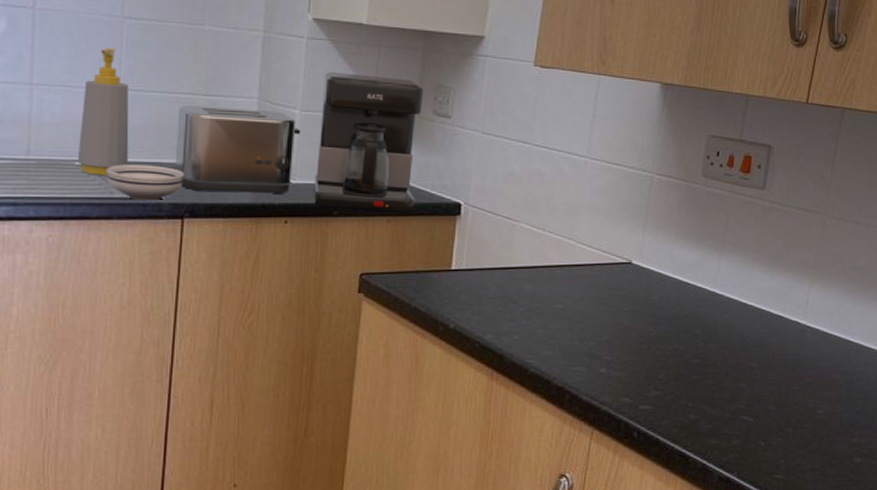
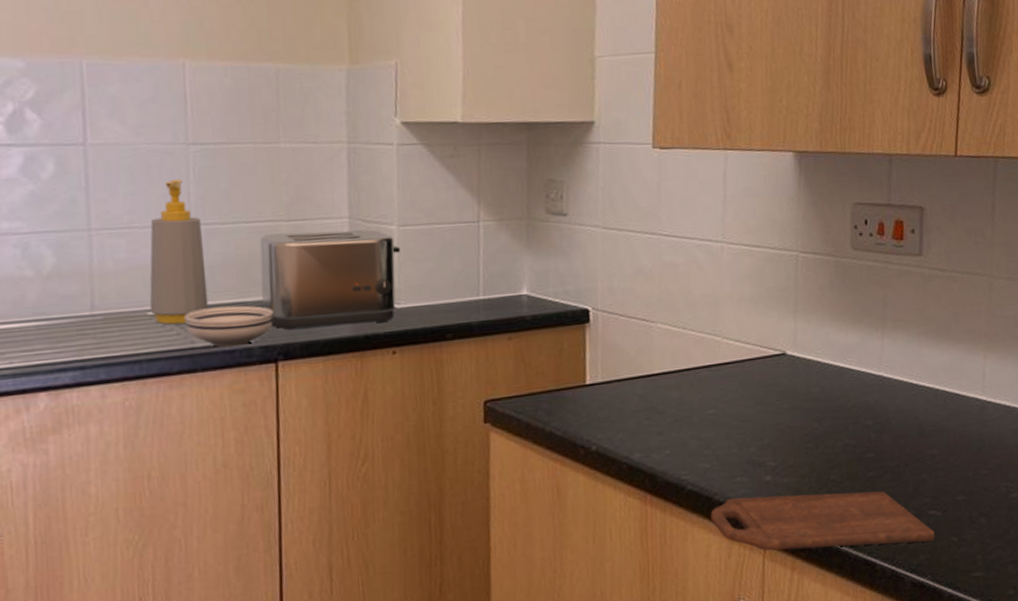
coffee maker: present [314,71,424,214] -> none [420,178,538,332]
cutting board: none [548,384,745,443] -> present [710,491,935,551]

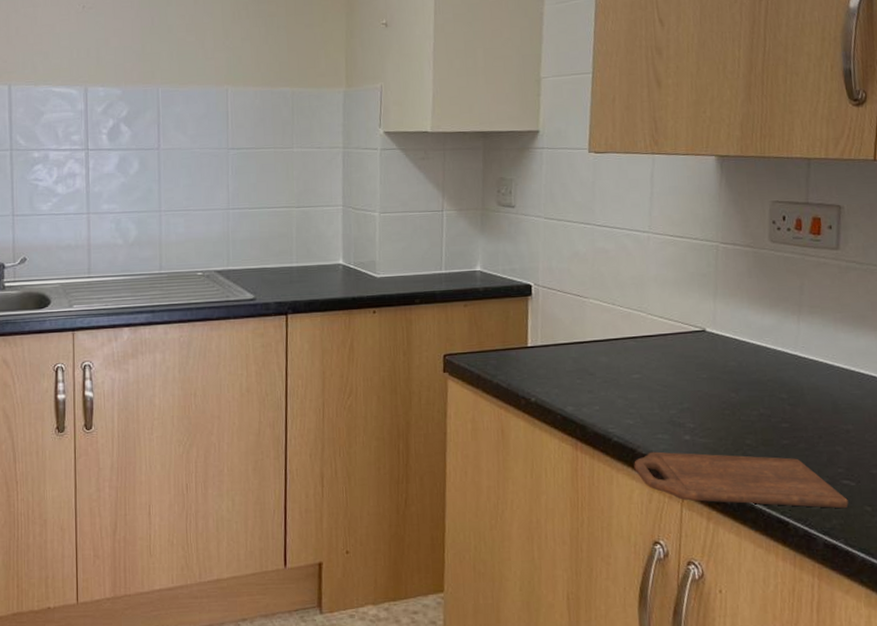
soap bottle: present [149,179,209,325] -> none [199,174,240,283]
bowl: present [184,305,274,348] -> none [222,270,286,302]
toaster: present [259,230,400,331] -> none [277,215,381,291]

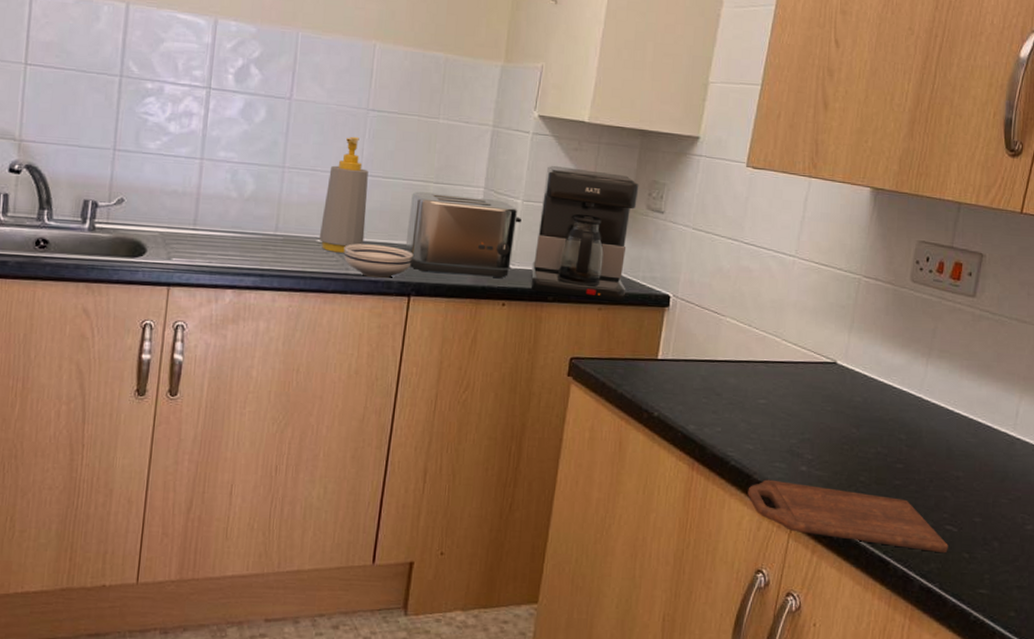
soap bottle: none [199,174,240,283] -> present [318,136,369,253]
bowl: none [222,270,286,302] -> present [343,243,414,279]
toaster: none [277,215,381,291] -> present [405,191,521,279]
coffee maker: none [396,176,489,298] -> present [530,165,639,303]

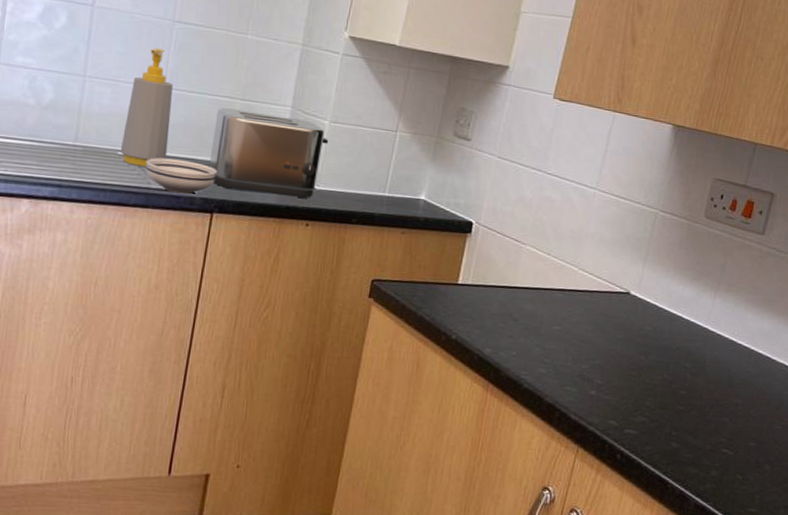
coffee maker: present [530,165,639,303] -> none [335,87,447,228]
cutting board: present [747,479,948,554] -> none [538,402,724,475]

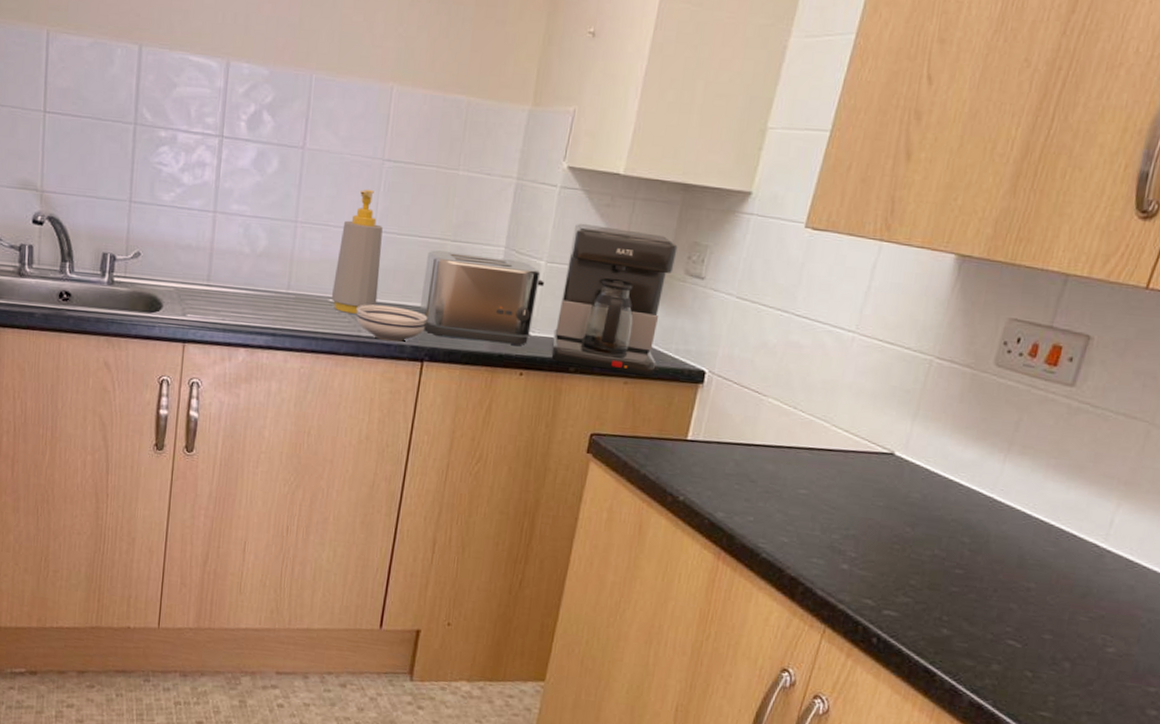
coffee maker: none [335,87,447,228] -> present [551,223,678,378]

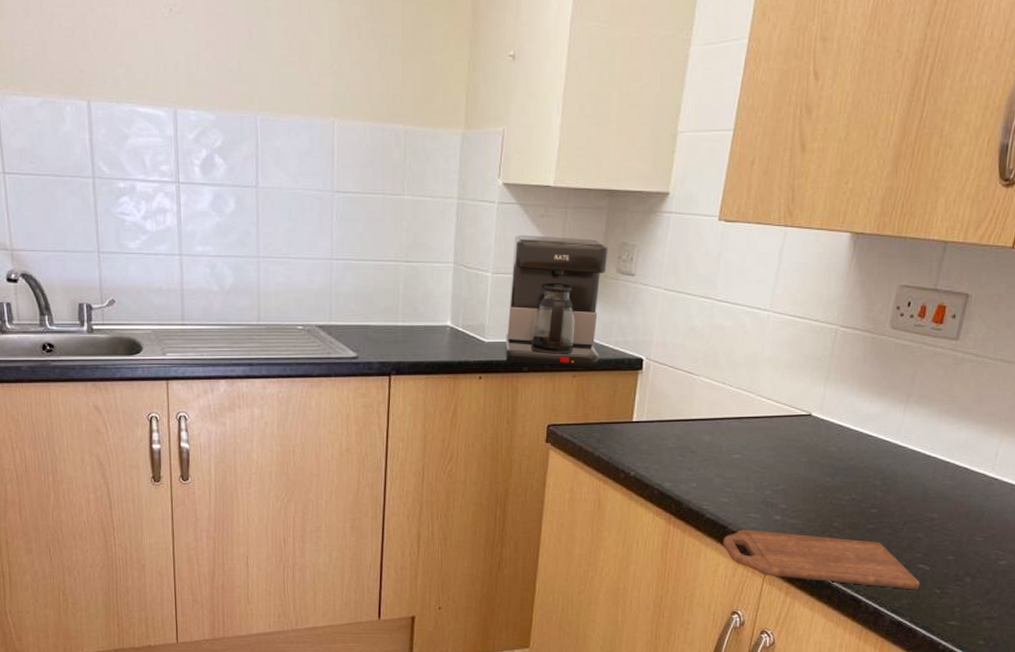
soap bottle: present [331,189,383,314] -> none [299,220,342,338]
bowl: present [355,304,428,343] -> none [324,328,391,360]
toaster: present [419,250,544,347] -> none [382,272,492,353]
cutting board: none [778,575,1009,670] -> present [723,529,920,590]

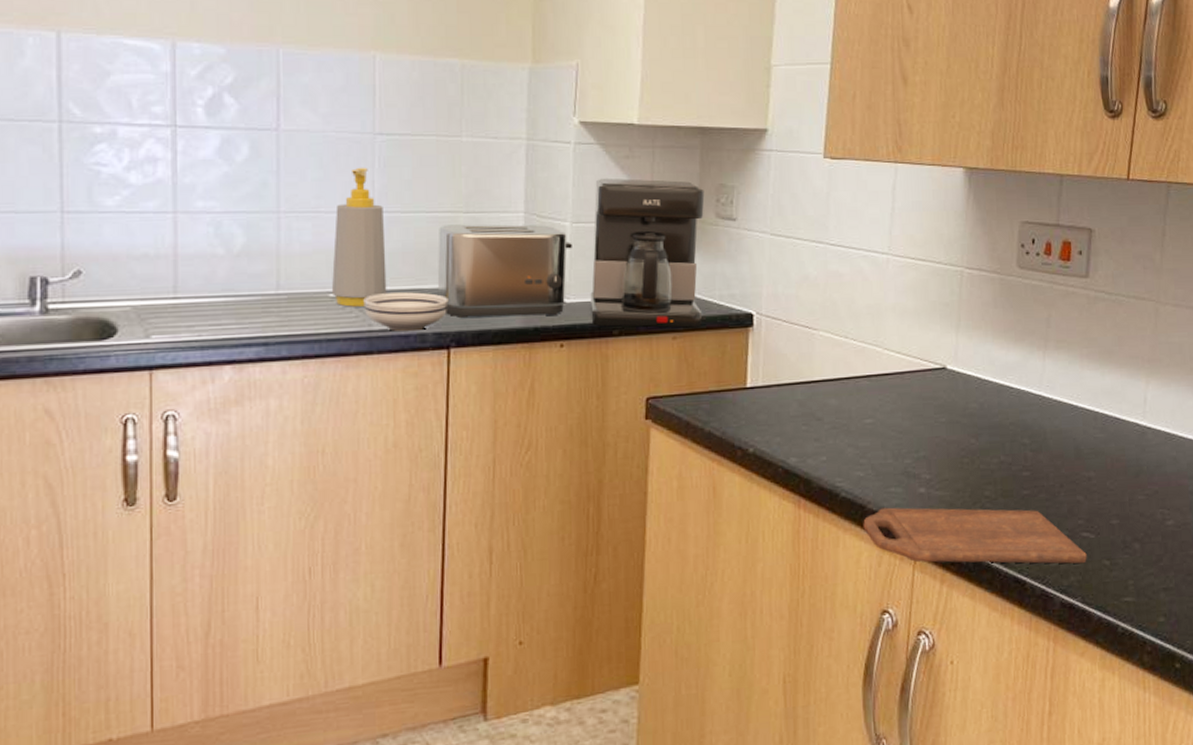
soap bottle: none [299,220,342,338] -> present [331,167,387,307]
bowl: none [324,328,391,360] -> present [363,292,449,332]
toaster: none [382,272,492,353] -> present [437,224,572,319]

